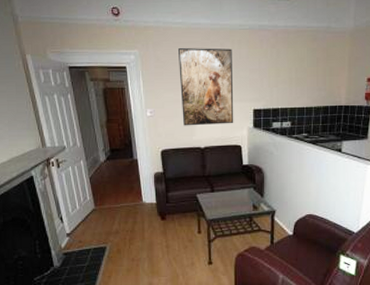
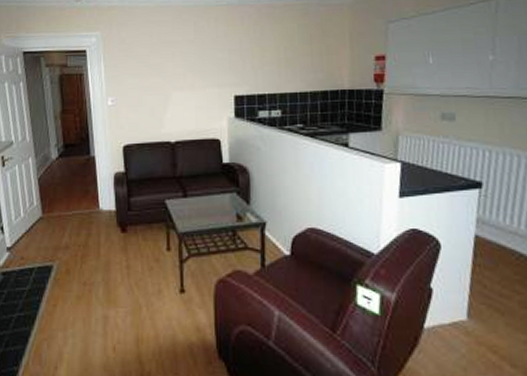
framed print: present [178,48,234,126] -> none [146,27,211,117]

